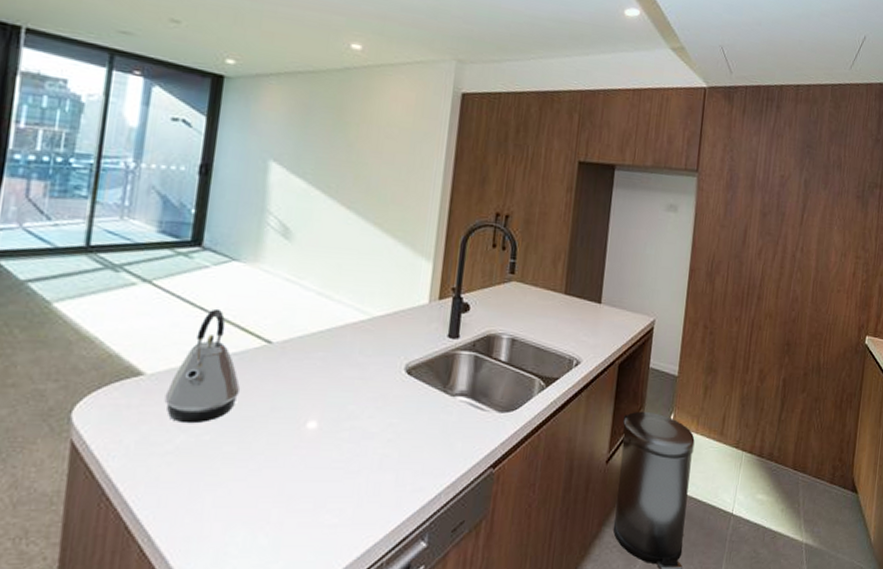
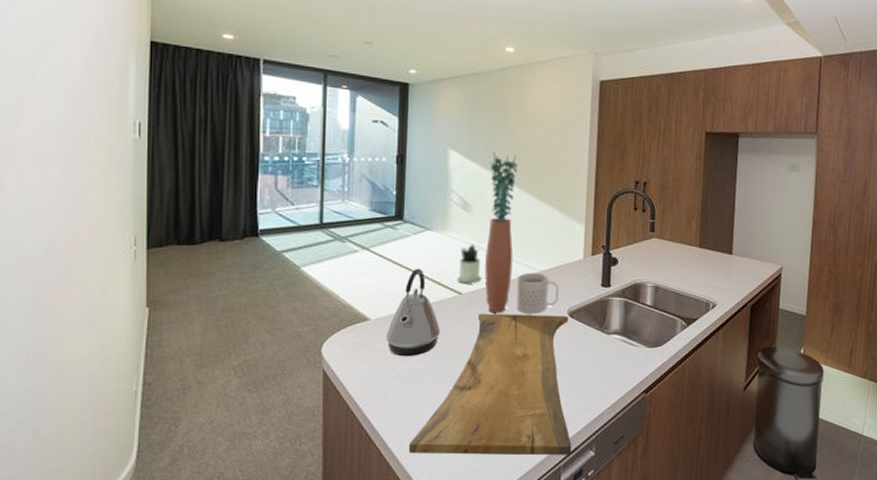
cutting board: none [182,367,406,551] -> present [408,313,572,455]
planter: none [266,280,300,331] -> present [457,244,482,284]
vase: none [303,167,356,369] -> present [484,151,518,313]
mug: none [341,317,396,371] -> present [516,272,559,315]

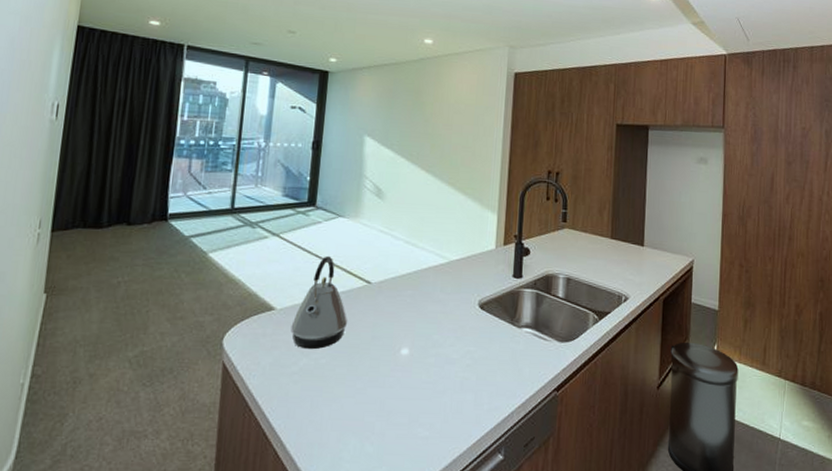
cutting board: present [408,313,572,455] -> none [307,303,480,459]
planter: present [457,244,482,284] -> none [366,232,392,273]
vase: present [484,151,518,313] -> none [395,139,432,304]
mug: present [516,272,559,315] -> none [426,261,470,306]

